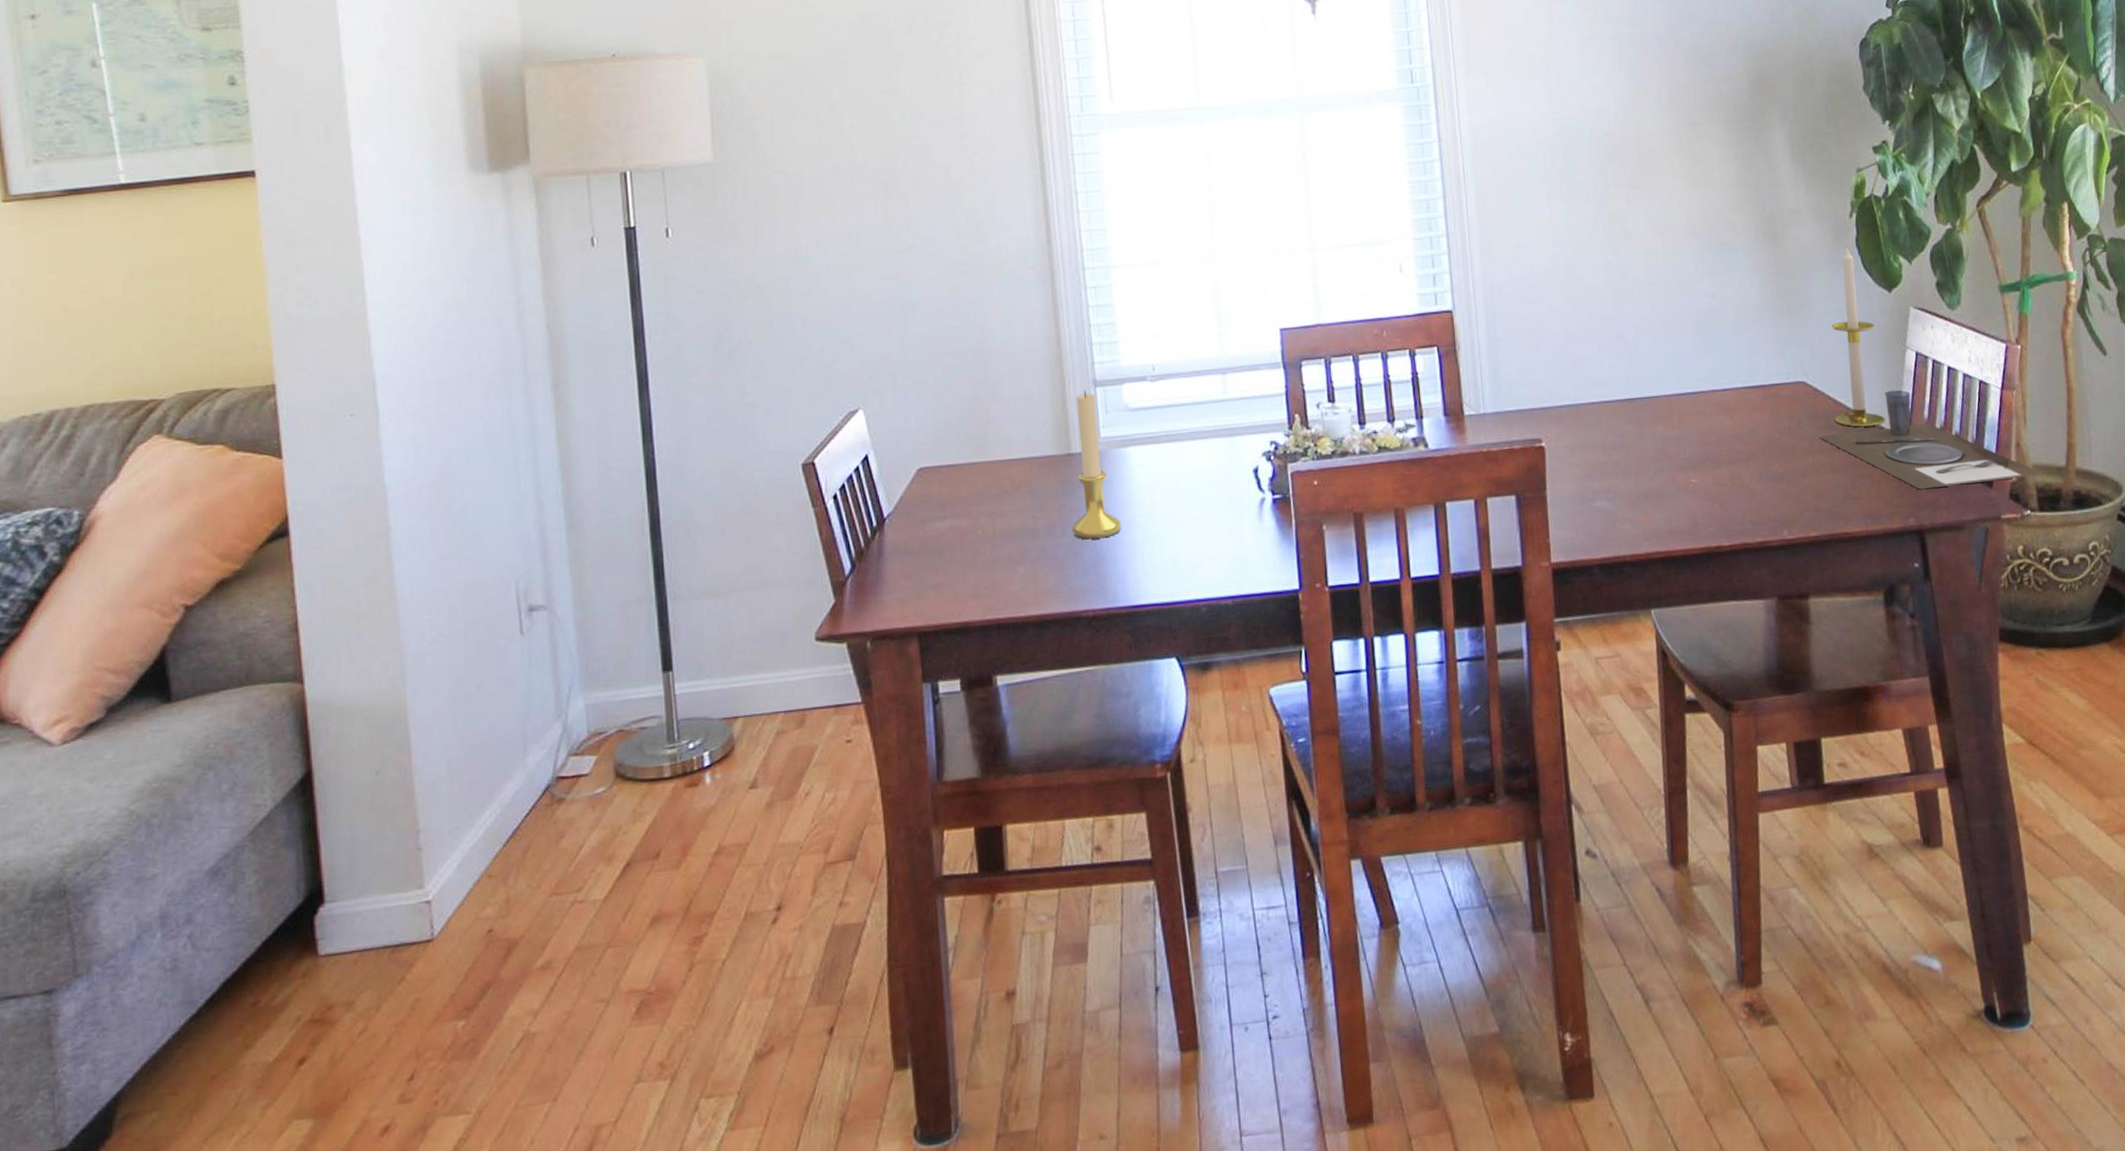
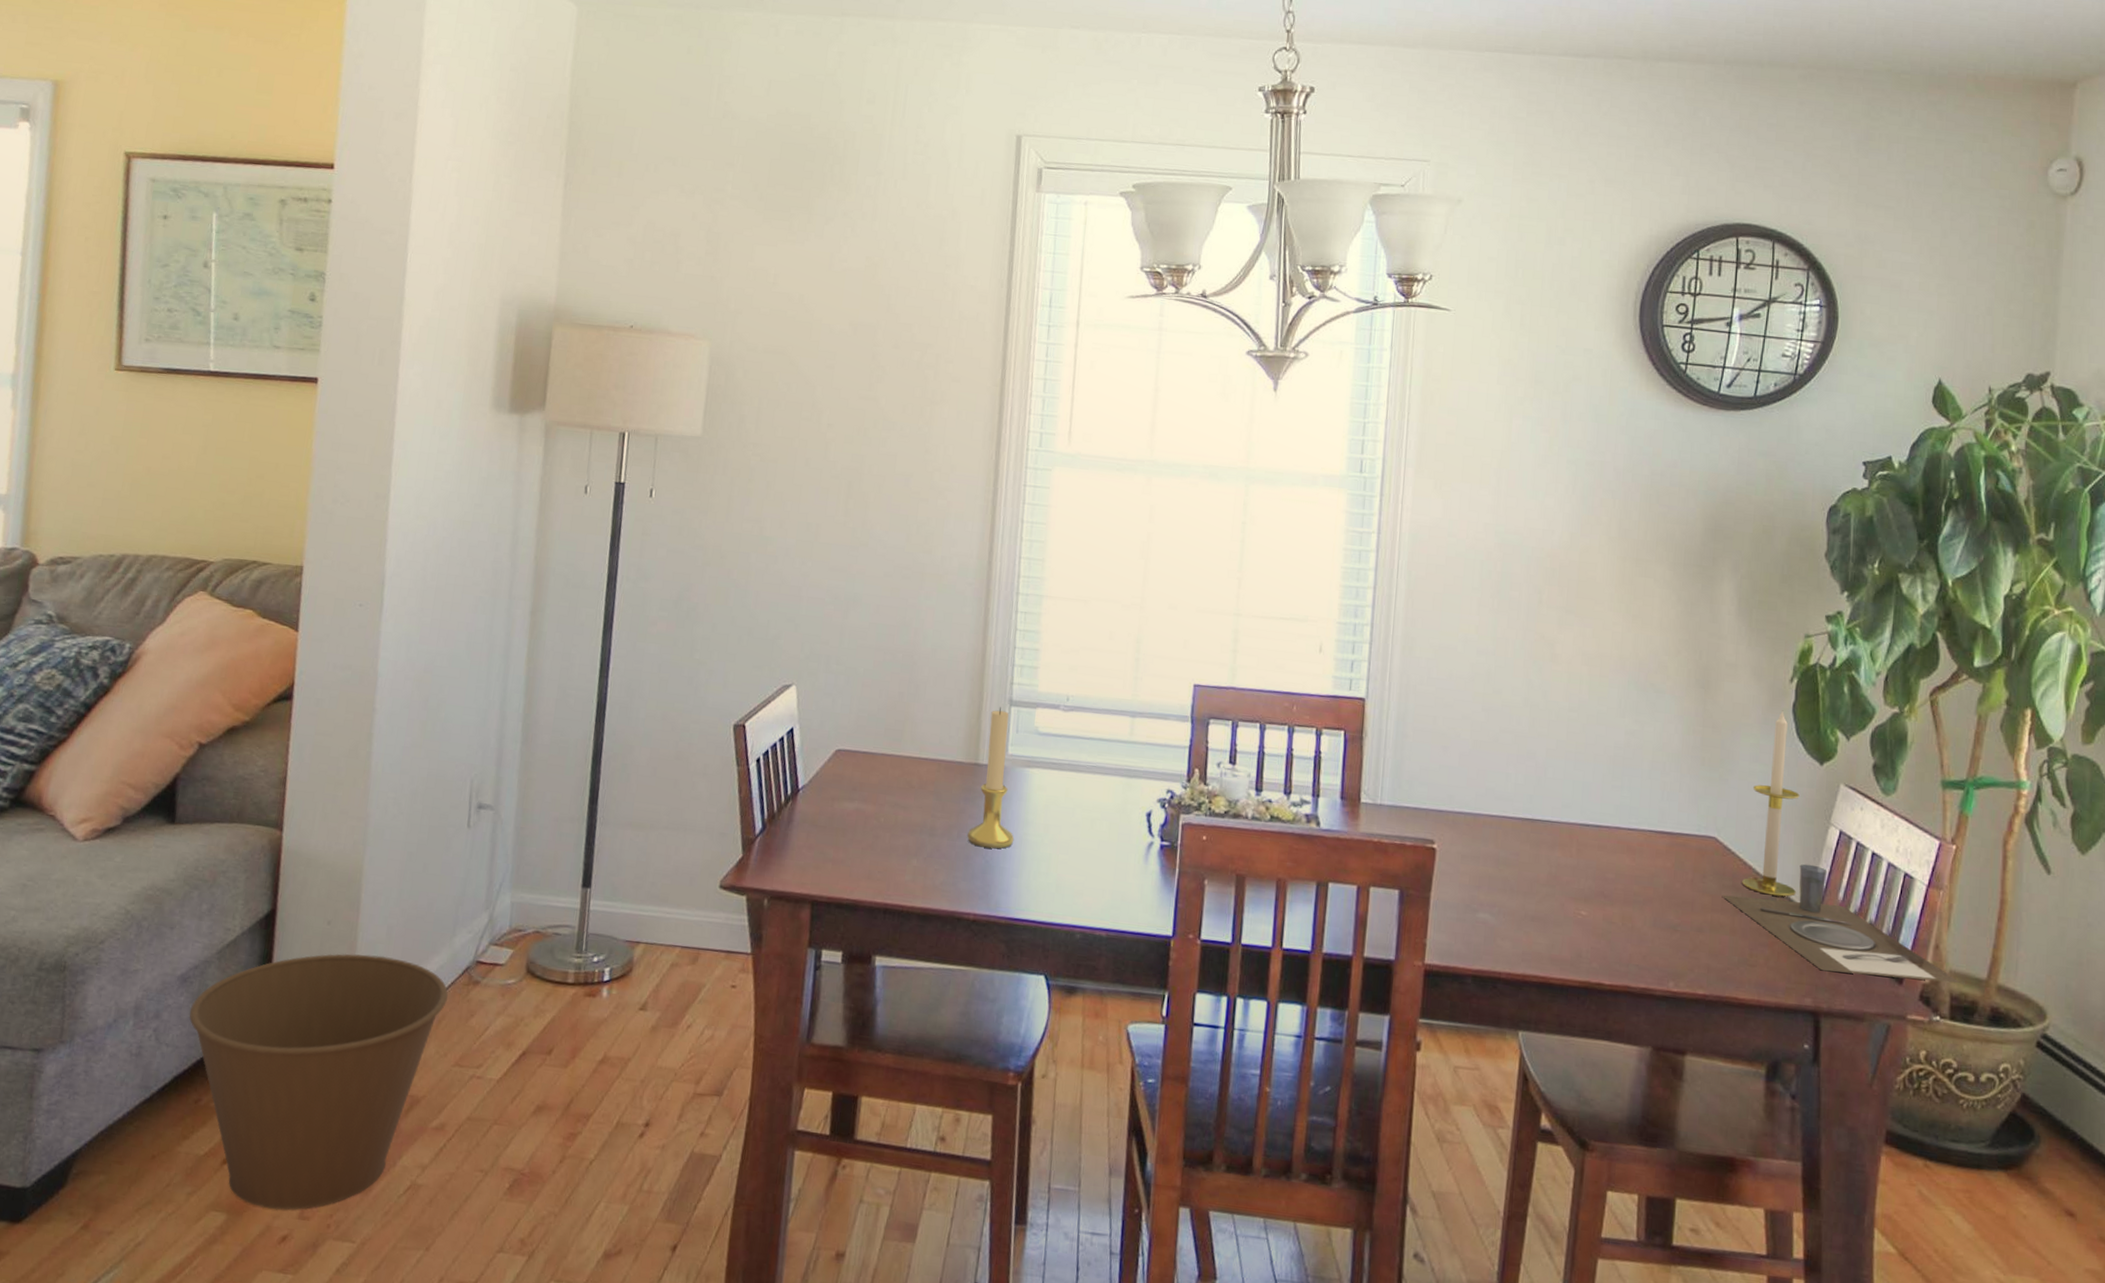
basket: none [228,794,530,1102] -> present [189,954,448,1210]

